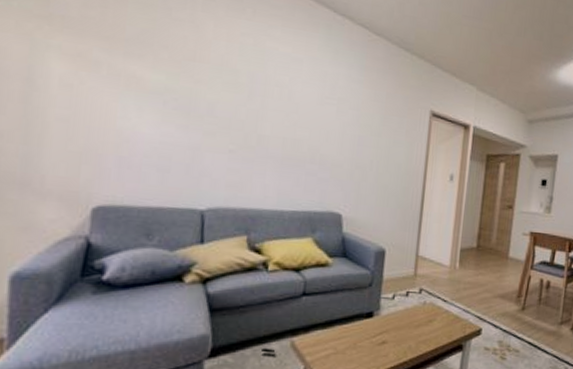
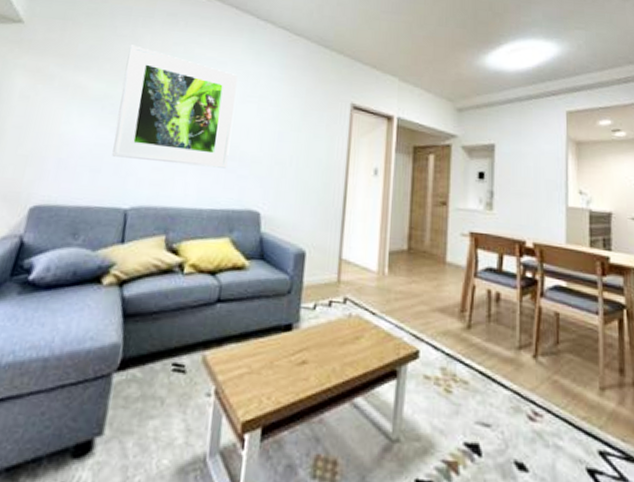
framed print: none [181,31,315,171] -> present [112,45,238,169]

